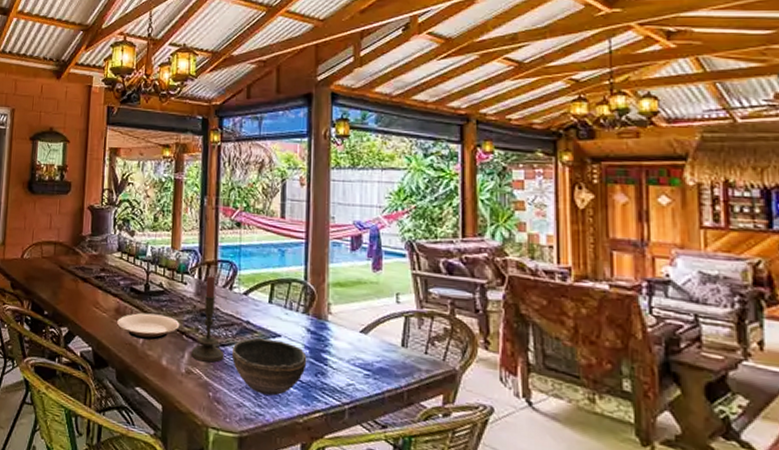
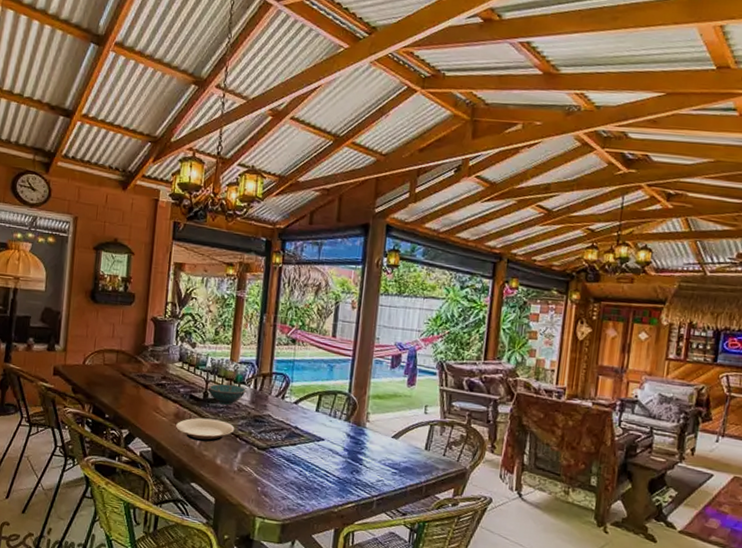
decorative bowl: none [150,274,190,298] -> present [209,383,246,405]
candle: present [191,273,225,363] -> none [243,384,274,462]
bowl: present [231,337,307,396] -> none [280,440,345,490]

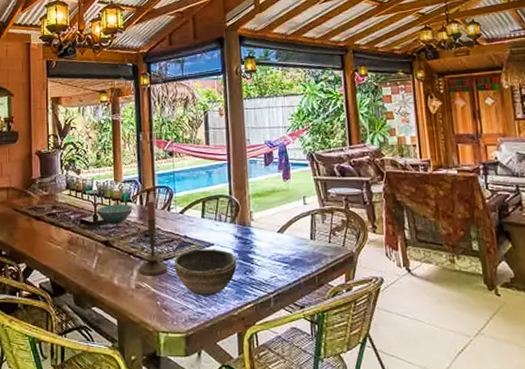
plate: present [176,418,235,442] -> none [71,240,127,265]
candle: none [243,384,274,462] -> present [138,199,168,276]
bowl: none [280,440,345,490] -> present [174,248,237,296]

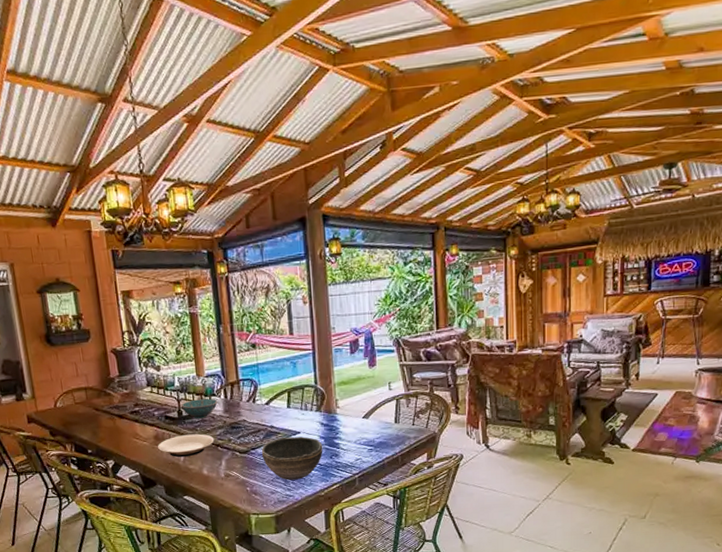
plate: none [71,240,127,265] -> present [158,434,214,458]
candle: present [138,199,168,276] -> none [227,392,256,465]

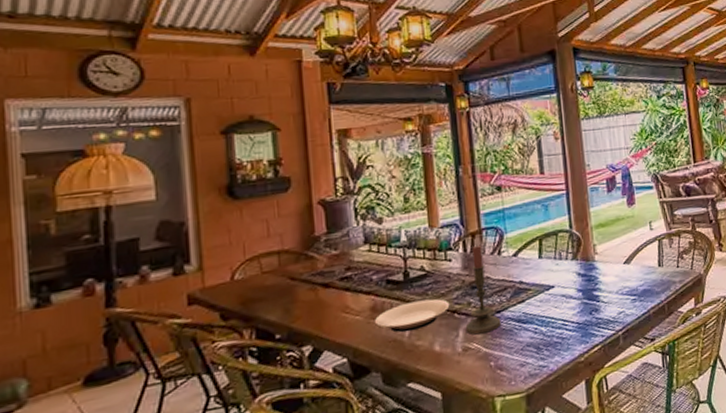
decorative bowl: present [181,398,218,419] -> none [408,253,455,281]
candle: none [227,392,256,465] -> present [465,243,502,335]
bowl: present [261,436,323,480] -> none [508,291,581,347]

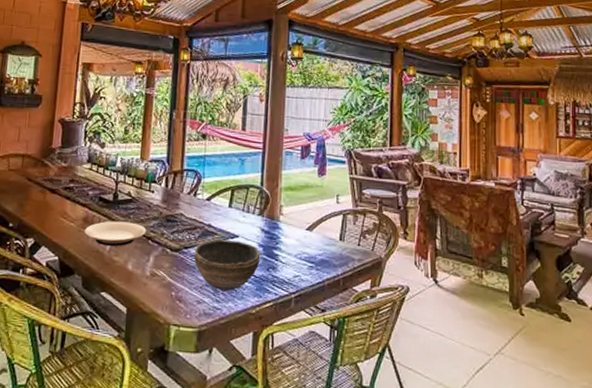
candle: present [465,243,502,335] -> none [156,182,187,265]
bowl: none [508,291,581,347] -> present [193,239,261,291]

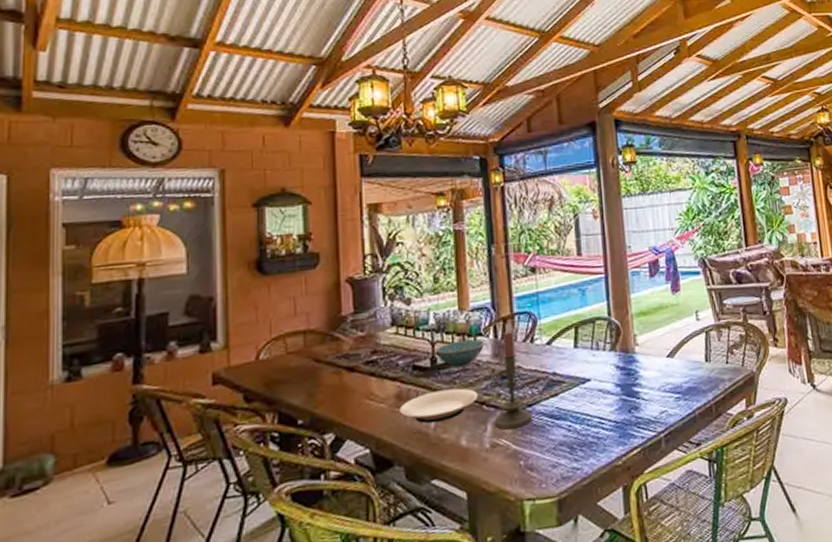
decorative bowl: none [118,184,157,206] -> present [436,339,485,368]
candle: none [156,182,187,265] -> present [494,329,533,430]
bowl: present [193,239,261,291] -> none [540,385,620,447]

